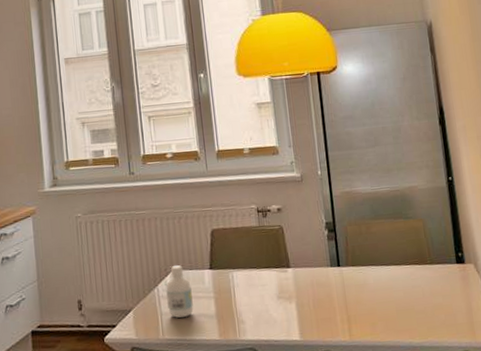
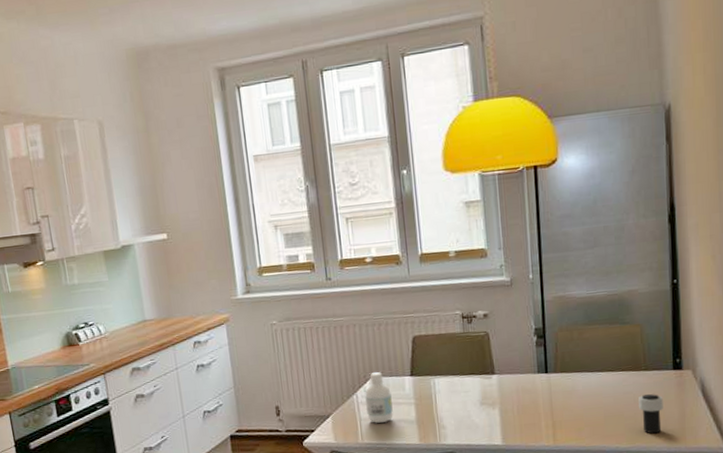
cup: none [427,287,452,329] -> present [638,394,663,434]

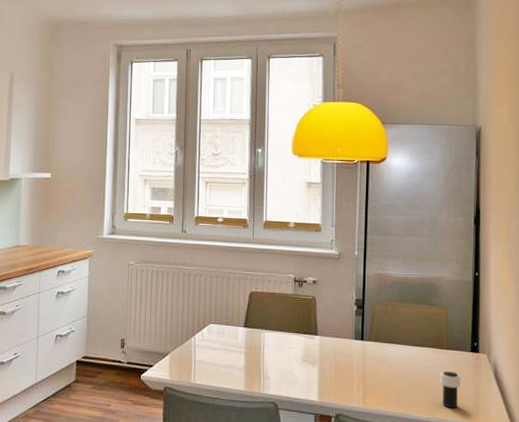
bottle: present [364,372,393,423] -> none [201,320,225,366]

